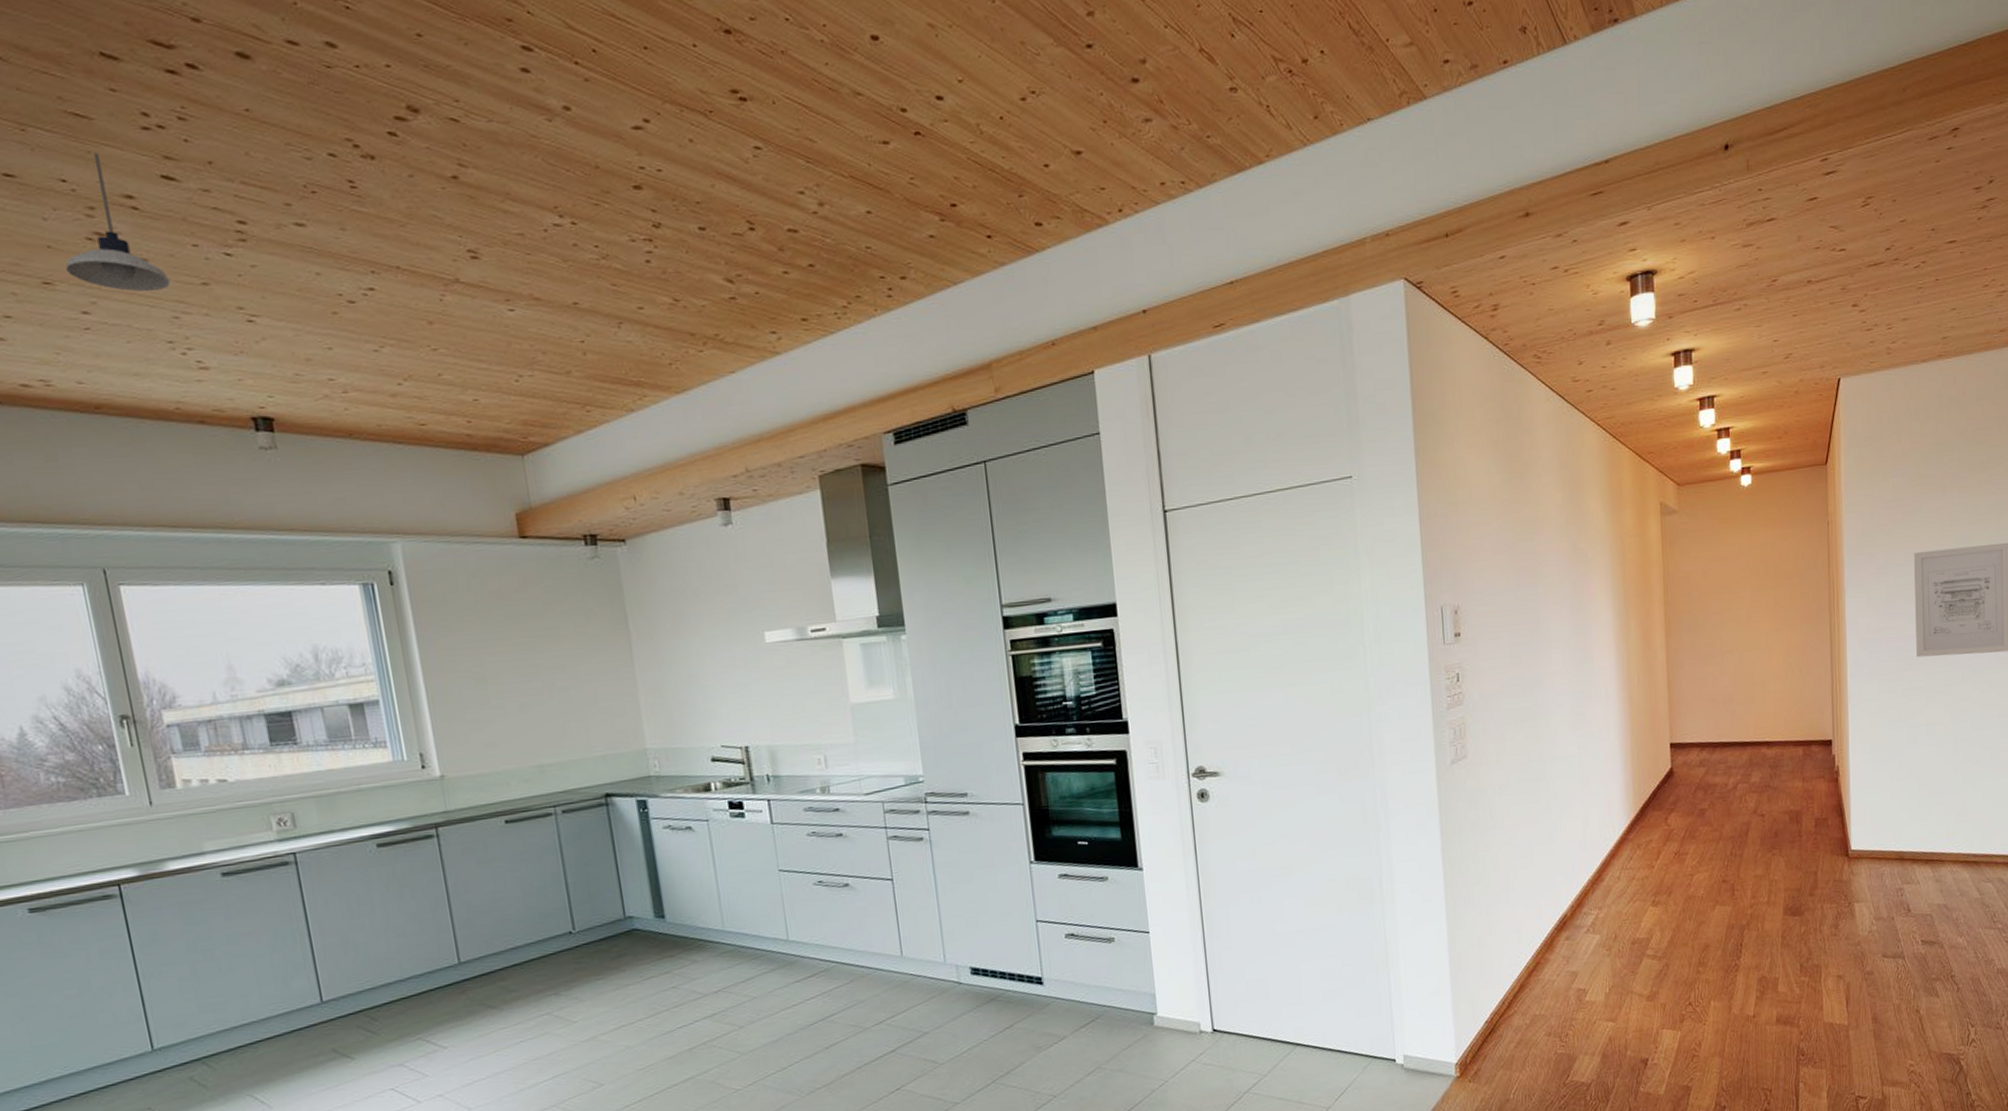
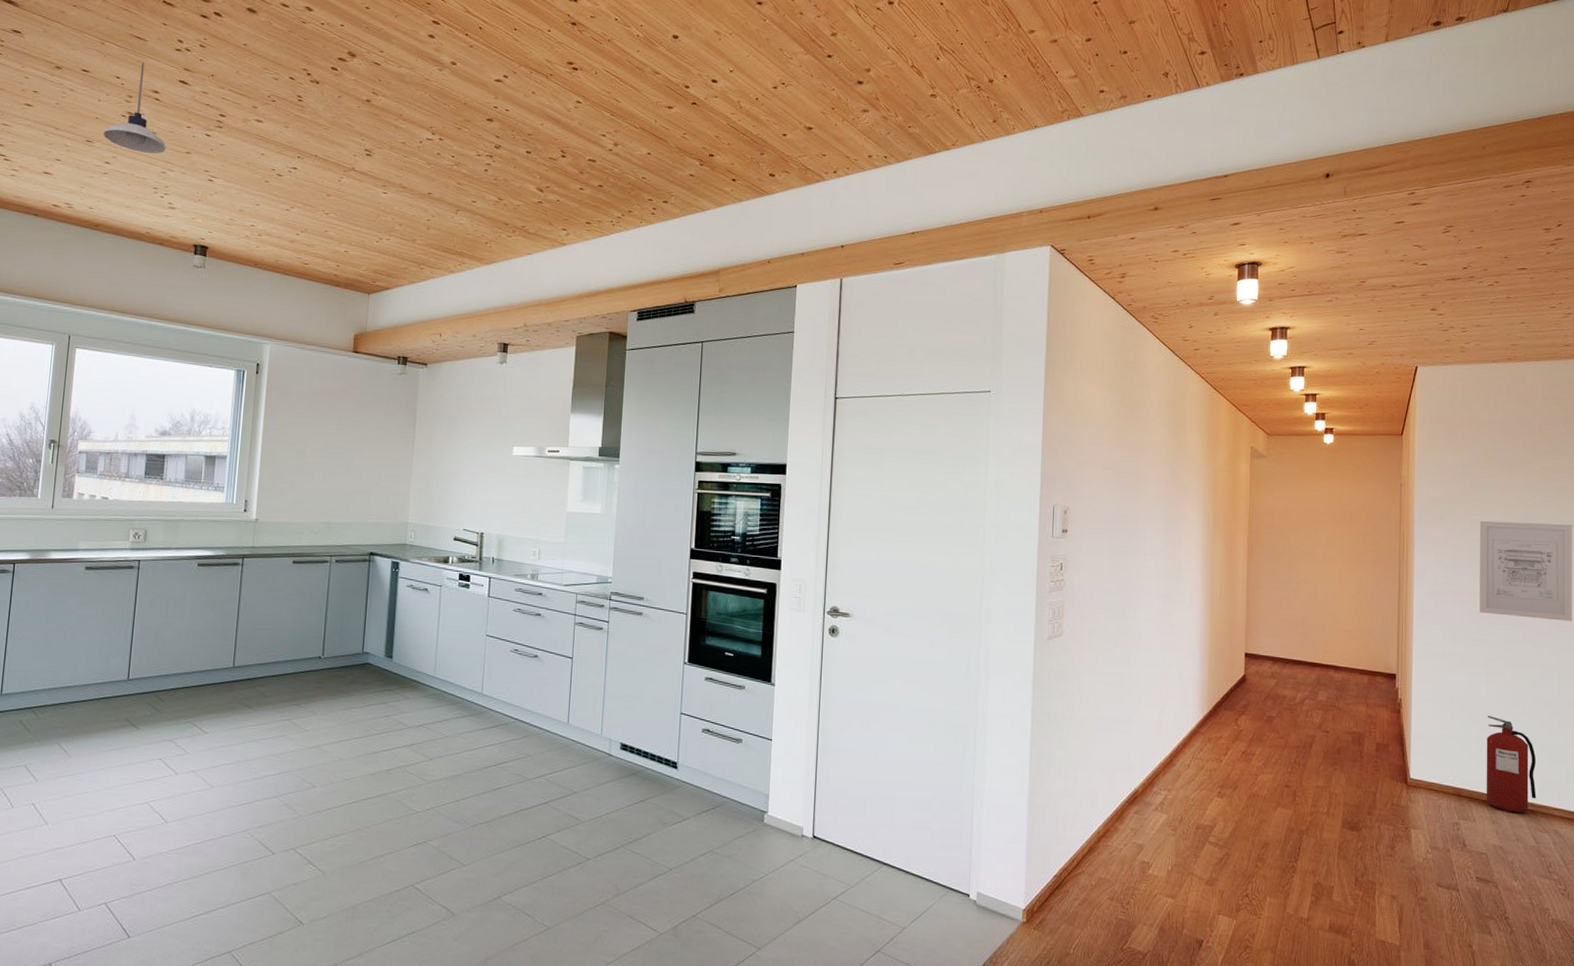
fire extinguisher: none [1927,768,1979,868] -> present [1486,716,1537,813]

